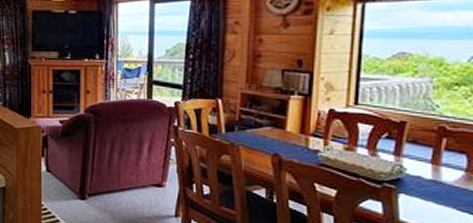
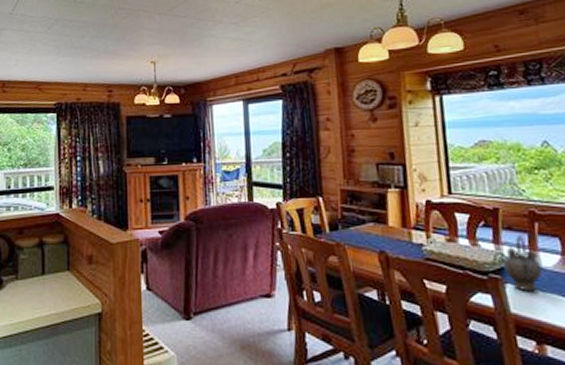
teapot: none [401,149,441,203] -> present [503,235,542,292]

